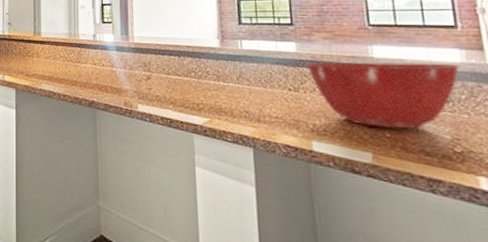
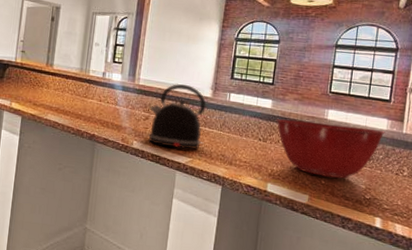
kettle: none [150,36,221,108] -> present [149,83,206,150]

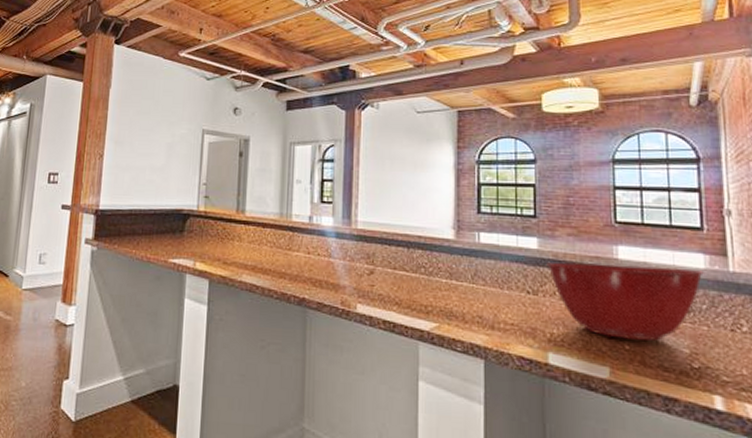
kettle: present [149,83,206,150] -> none [374,223,452,312]

